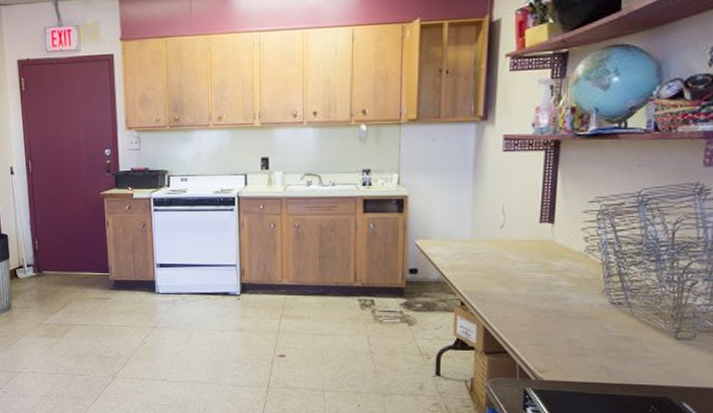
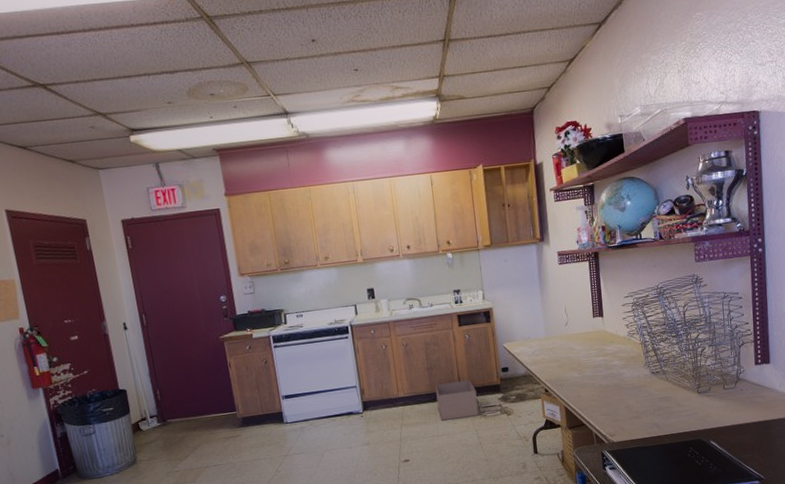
storage bin: none [326,276,374,320] -> present [435,379,479,421]

